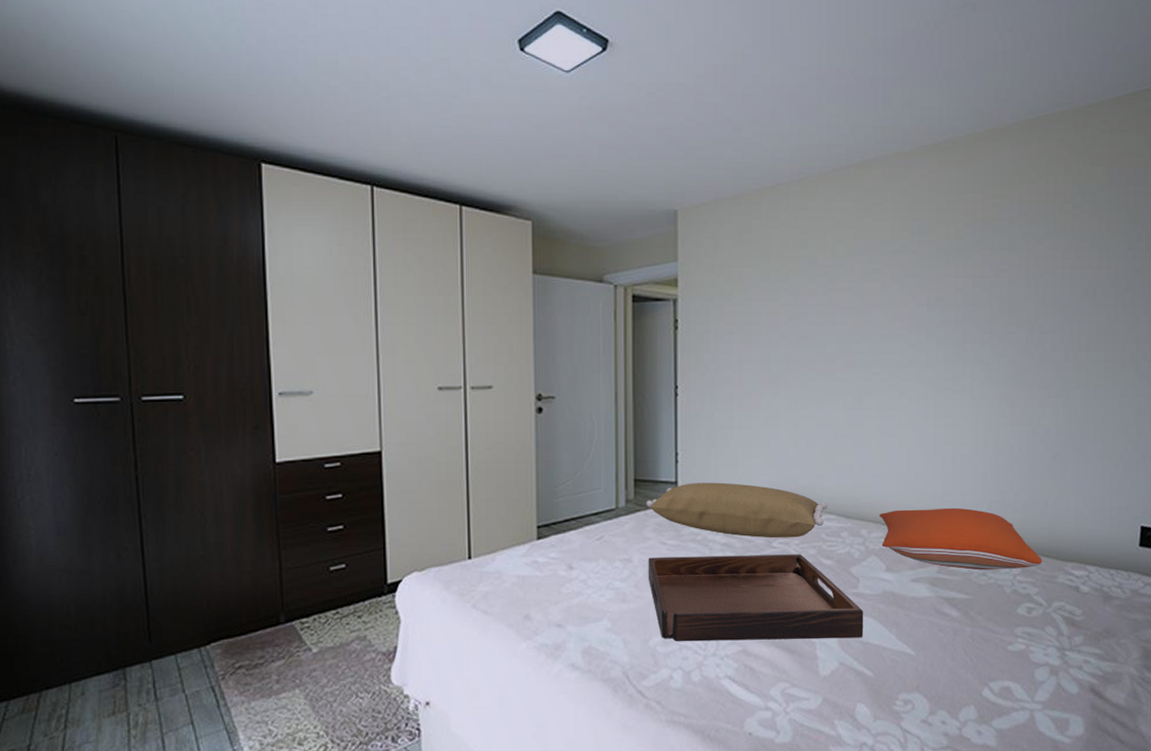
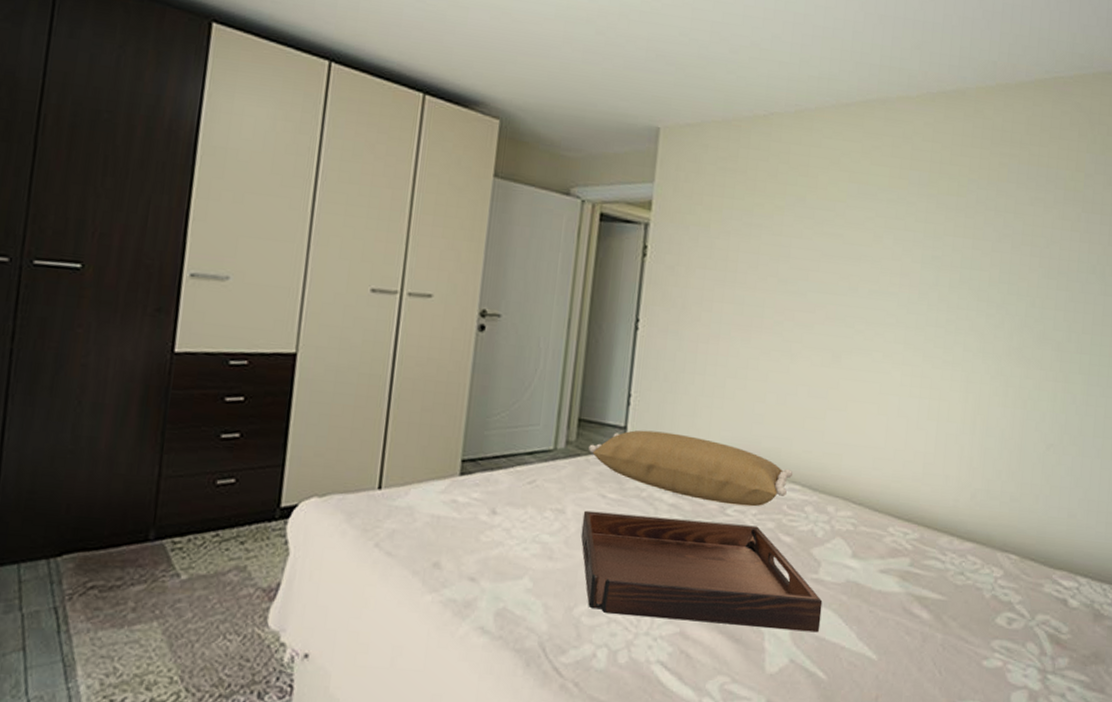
pillow: present [879,507,1042,571] -> none [849,487,1028,572]

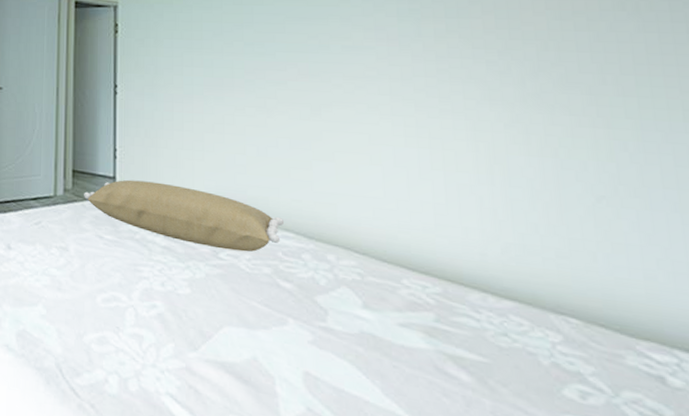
serving tray: present [581,510,823,633] -> none [84,249,337,383]

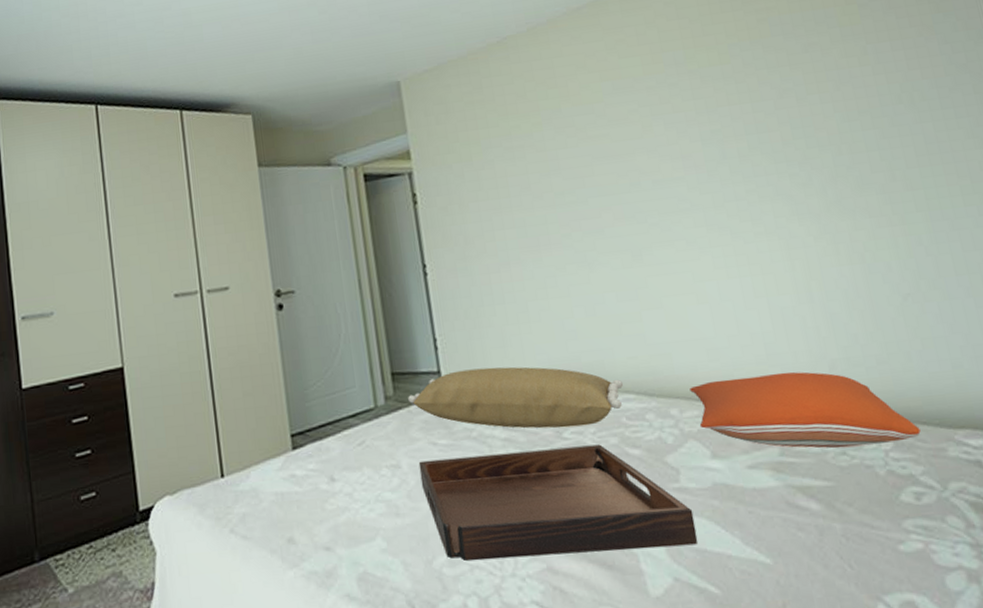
serving tray: none [84,249,337,383] -> present [418,444,698,560]
pillow: none [350,237,597,338] -> present [689,372,921,449]

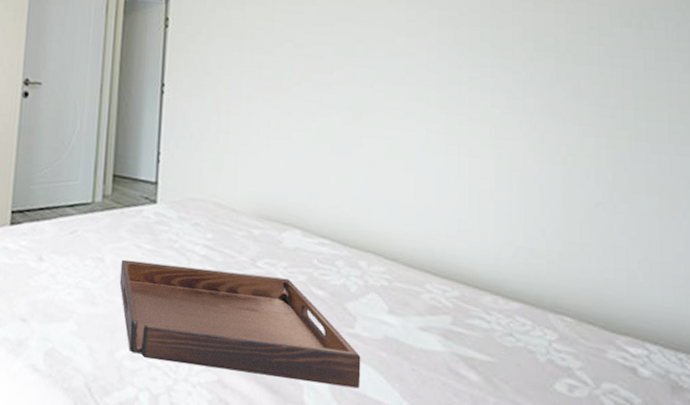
pillow: present [408,366,624,429] -> none [123,185,322,260]
pillow: present [689,372,921,449] -> none [381,243,586,335]

